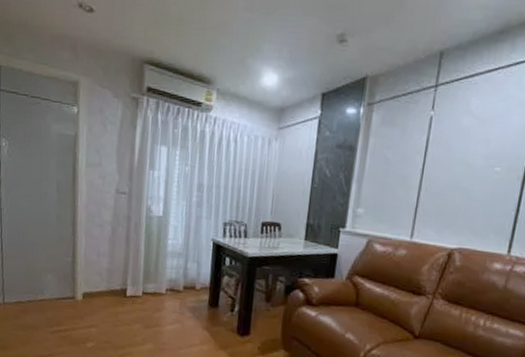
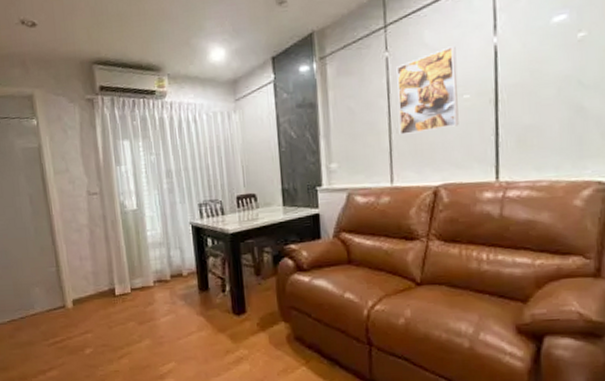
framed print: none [428,118,498,196] -> present [396,46,459,136]

